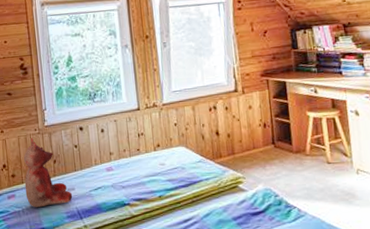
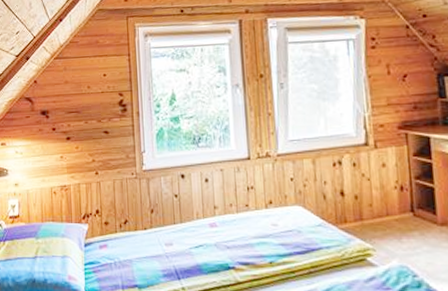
teddy bear: present [23,138,73,208] -> none [118,183,170,262]

